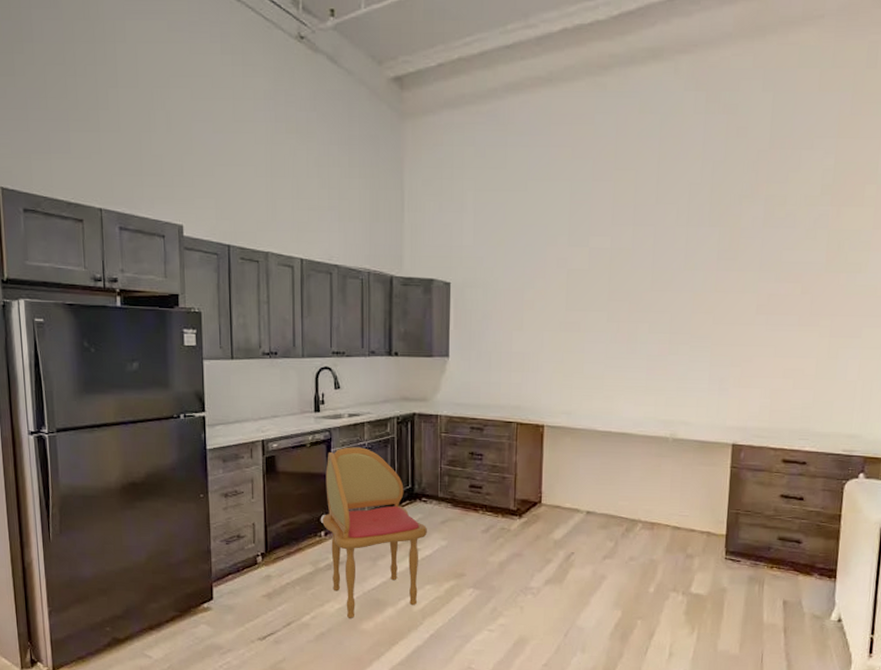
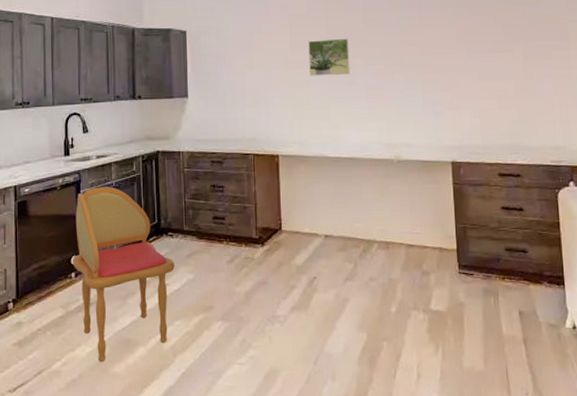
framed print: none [585,300,633,343] -> present [308,38,350,76]

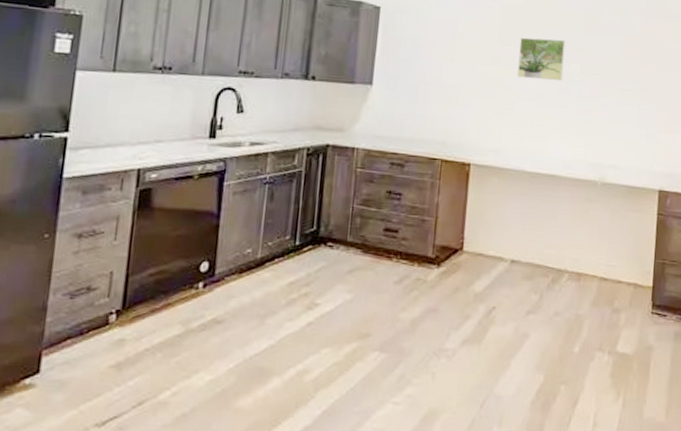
dining chair: present [73,187,174,362] -> none [202,180,331,393]

